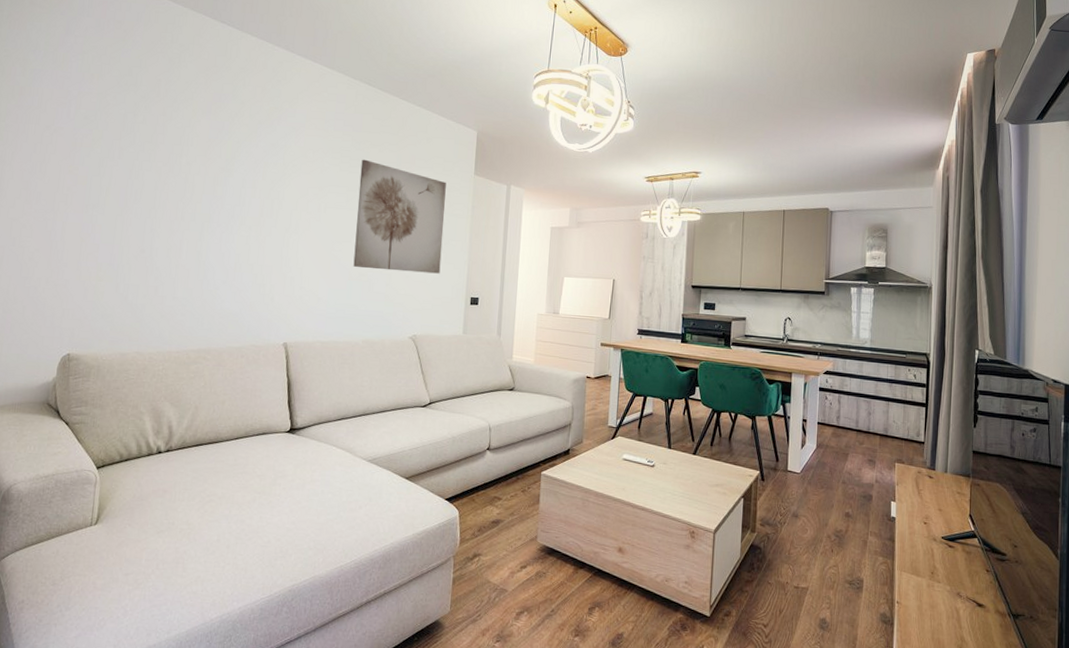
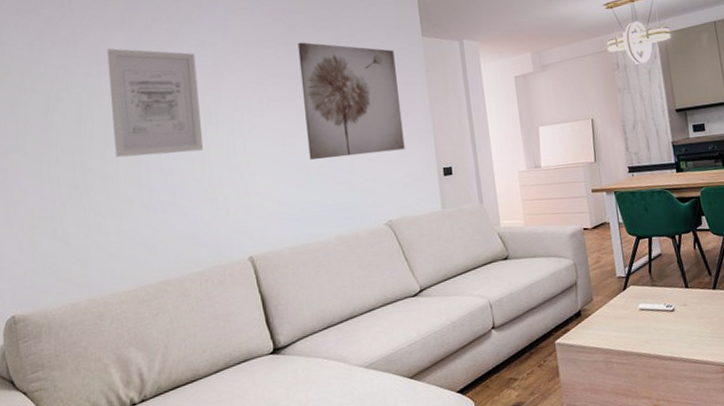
wall art: none [182,133,268,240] -> present [107,48,204,158]

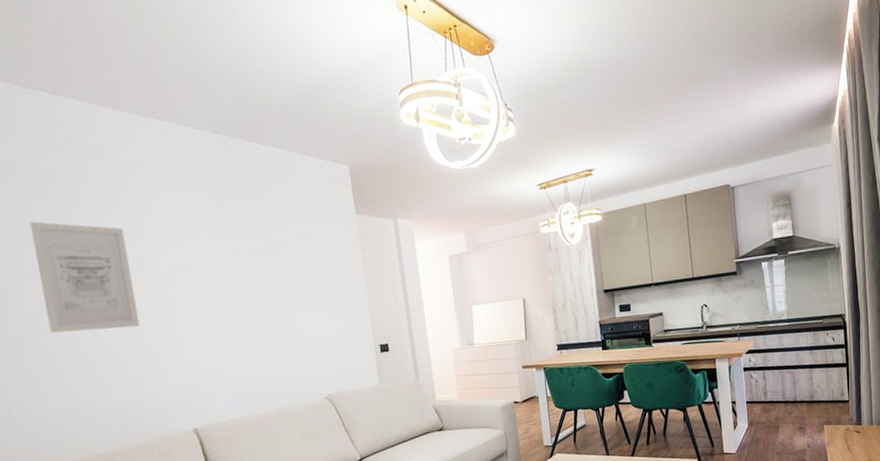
wall art: present [298,42,405,160] -> none [229,218,342,336]

